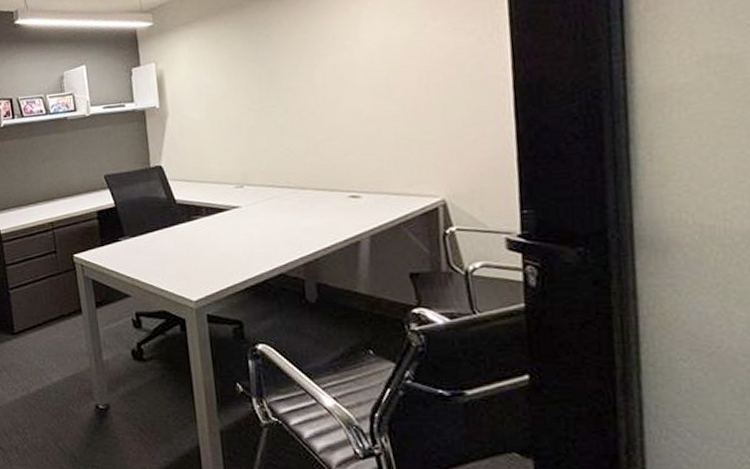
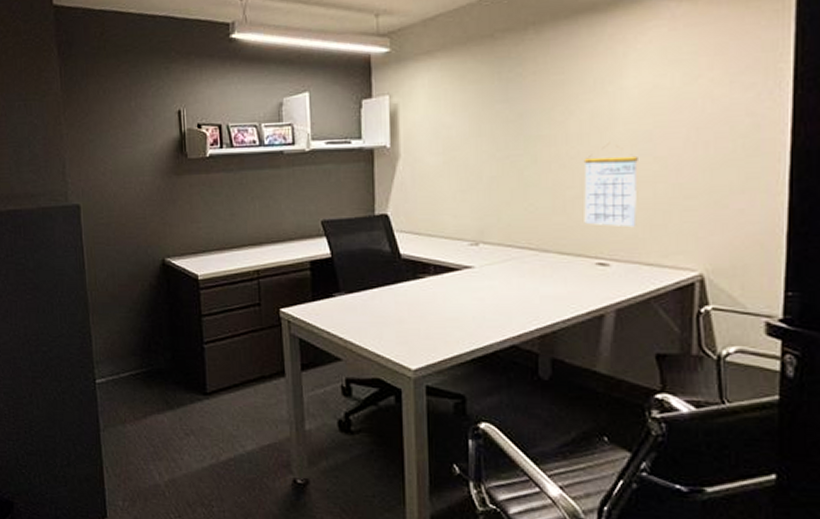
calendar: none [329,99,382,163] -> present [583,155,638,228]

